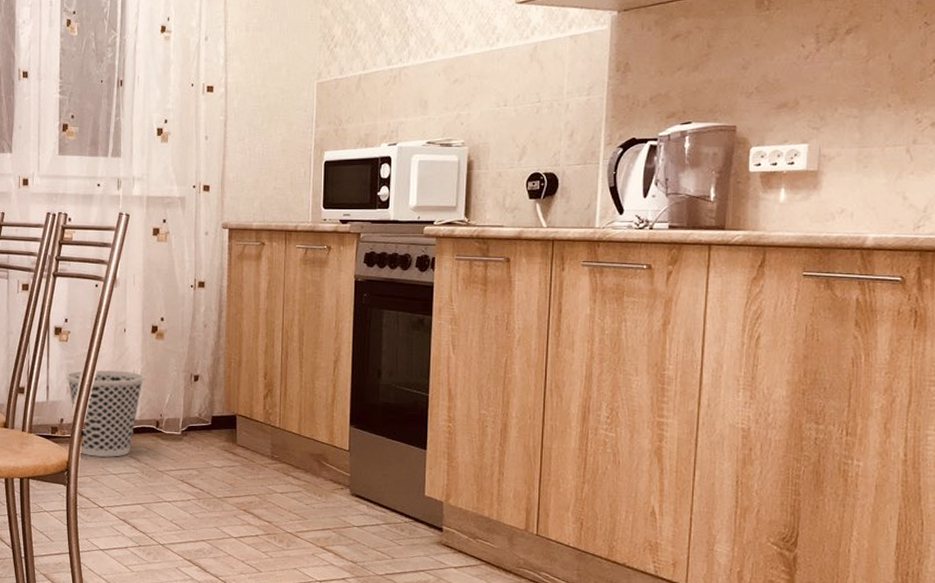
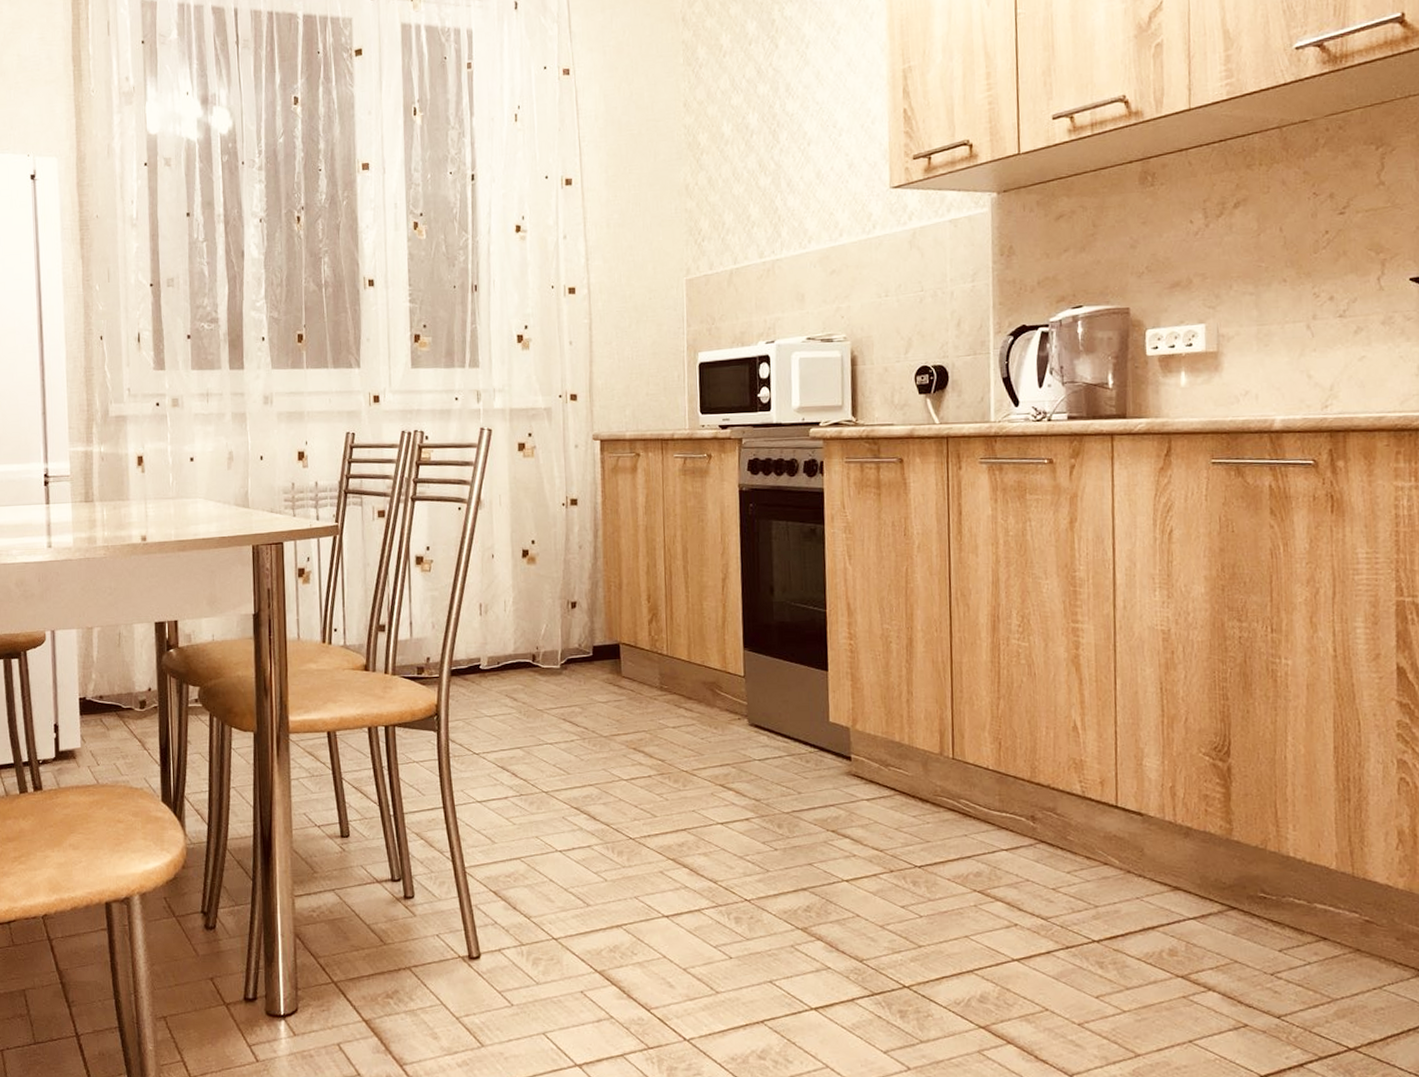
wastebasket: present [67,370,145,457] -> none [431,601,518,698]

